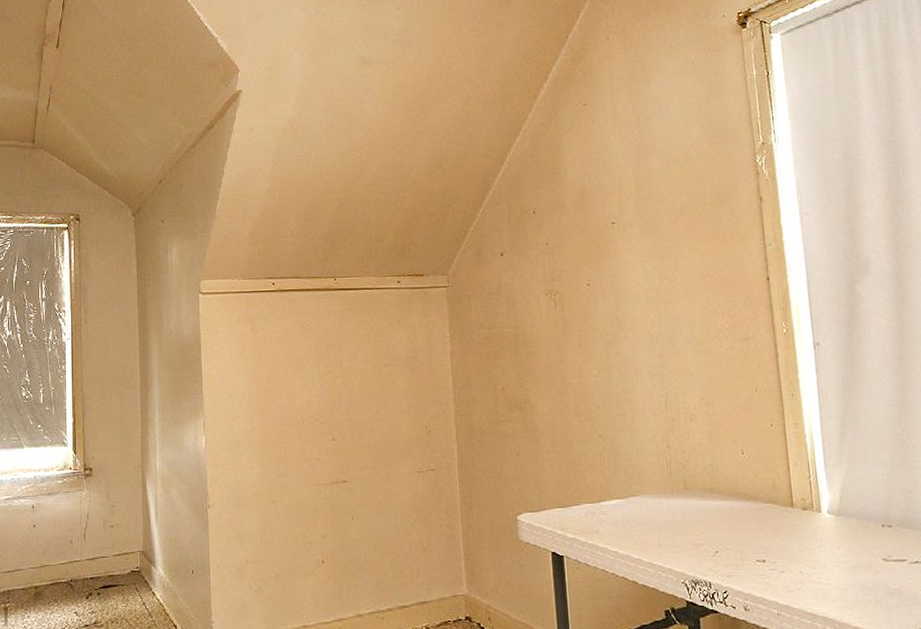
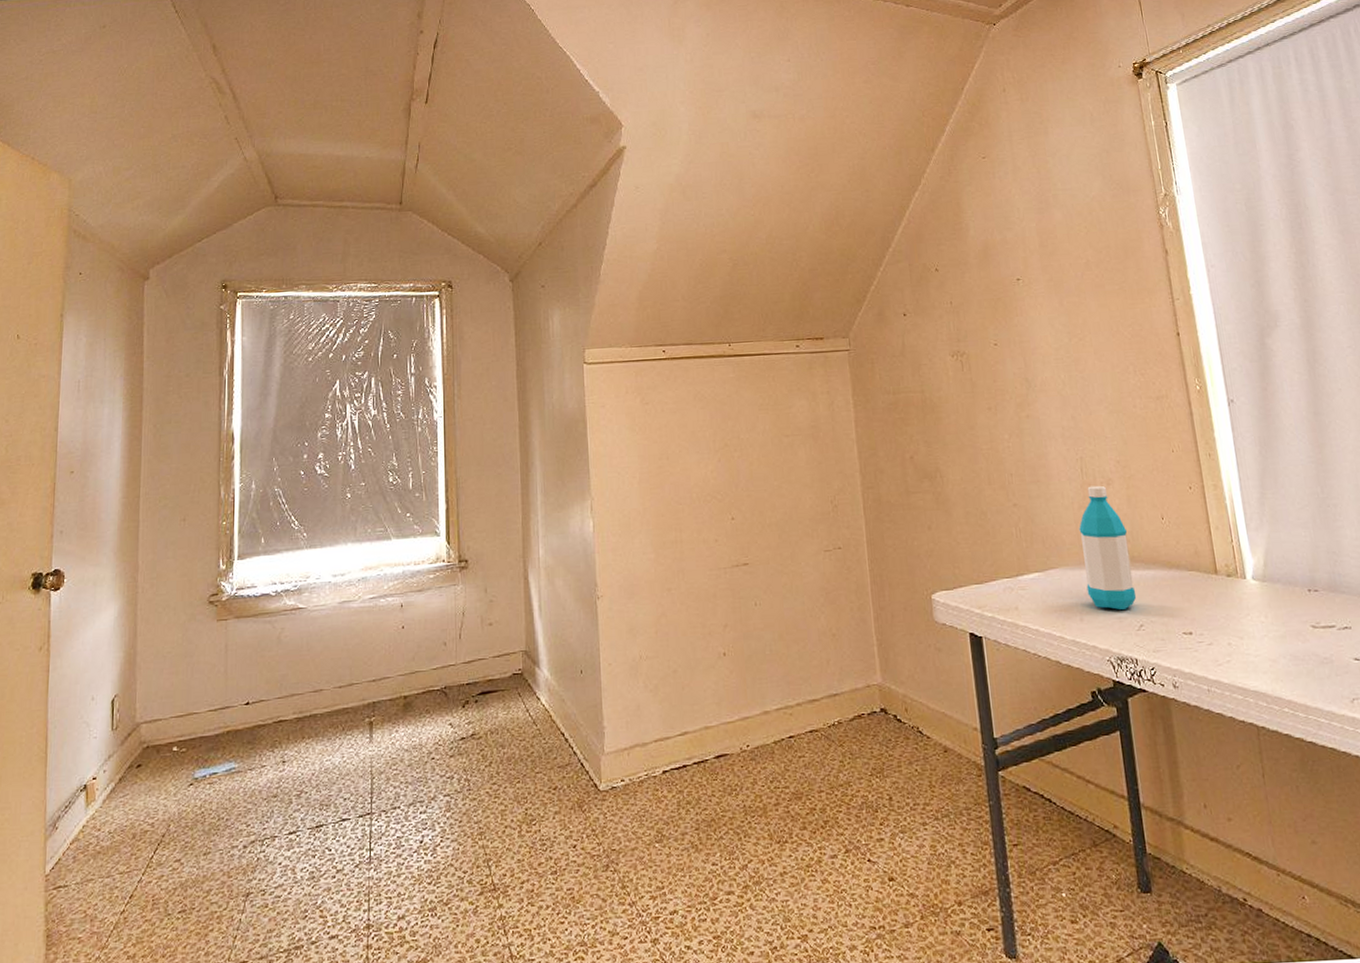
water bottle: none [661,420,714,538] -> present [1079,485,1137,611]

